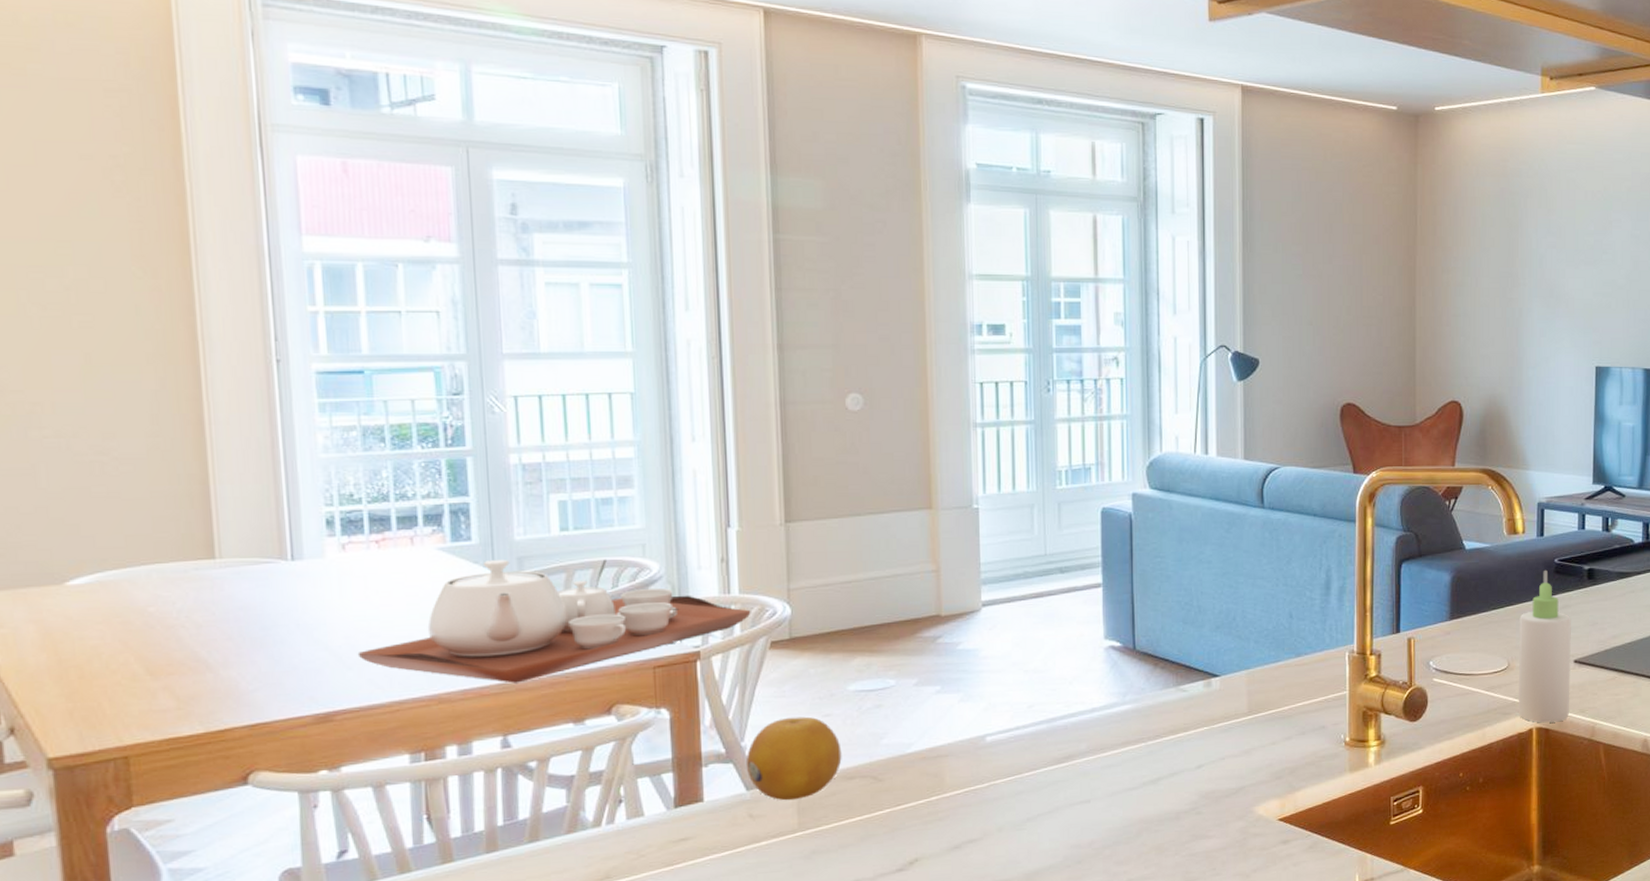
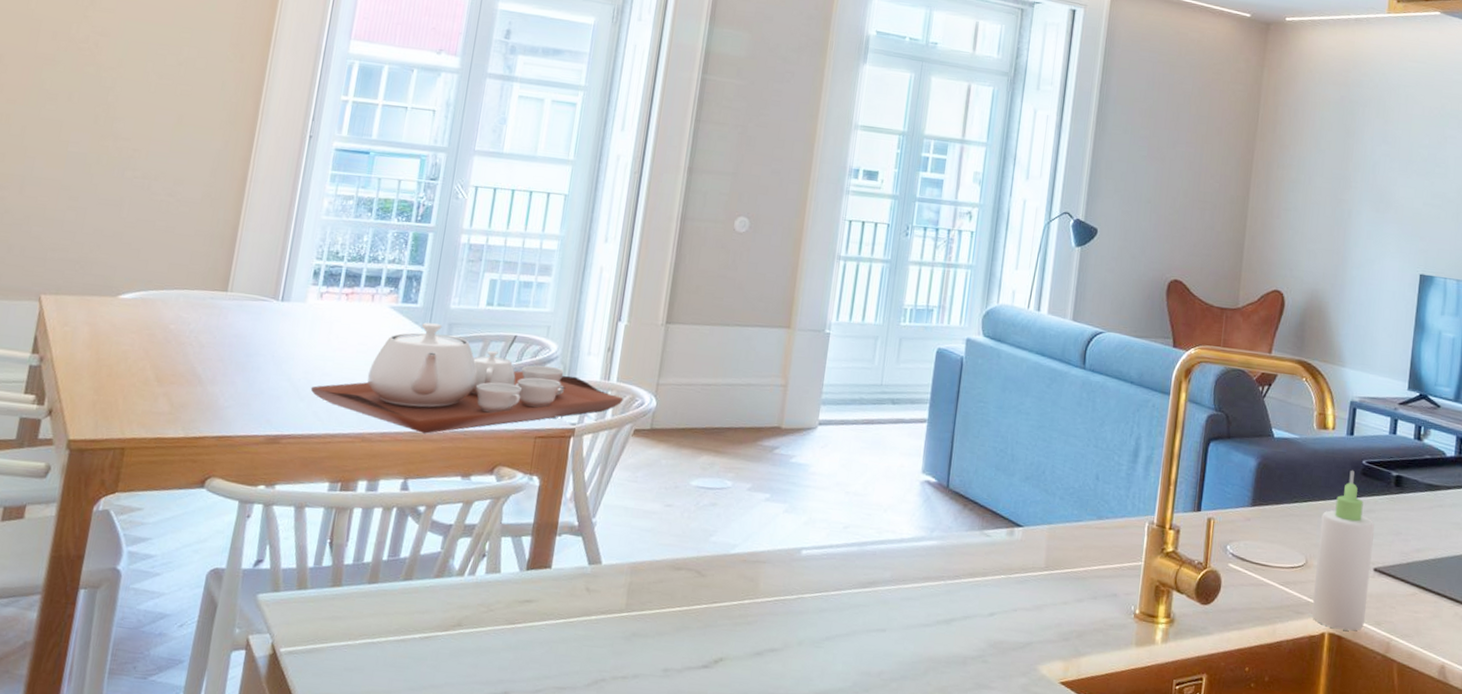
fruit: present [745,716,842,801] -> none [592,501,676,581]

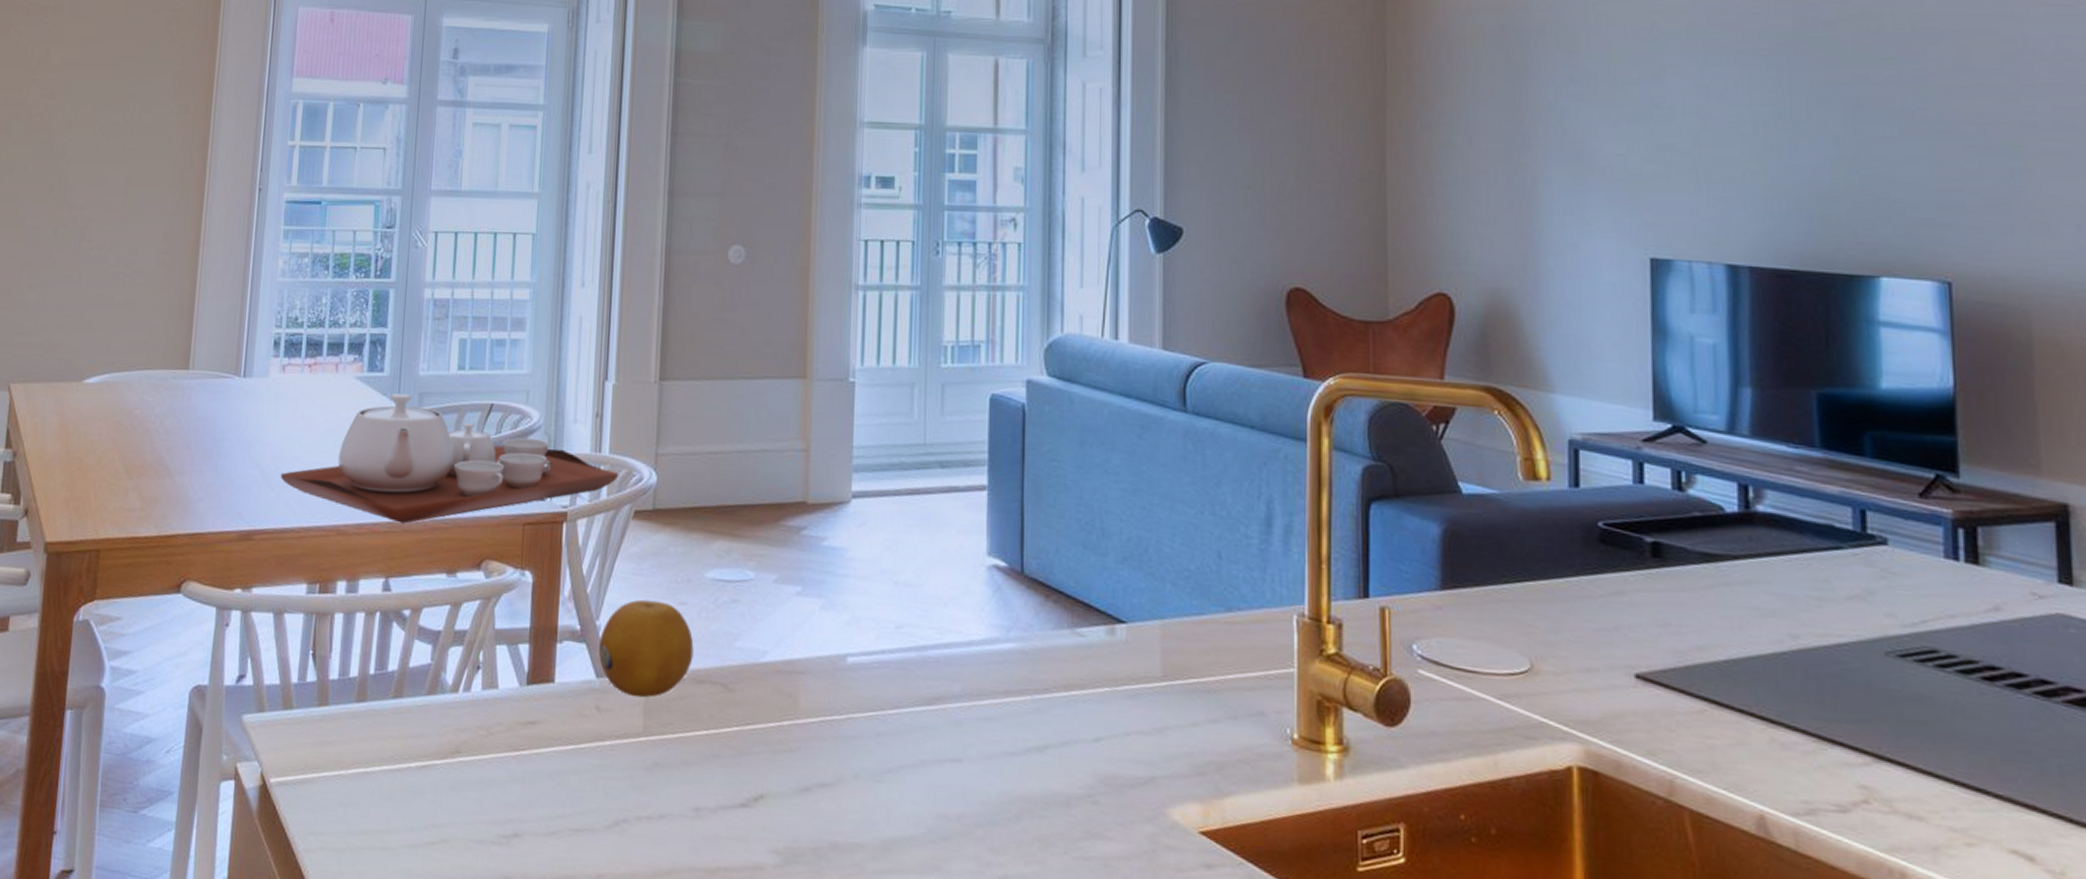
fruit: none [592,501,676,581] -> present [598,599,694,698]
bottle: present [1311,469,1375,631] -> none [1546,535,1631,764]

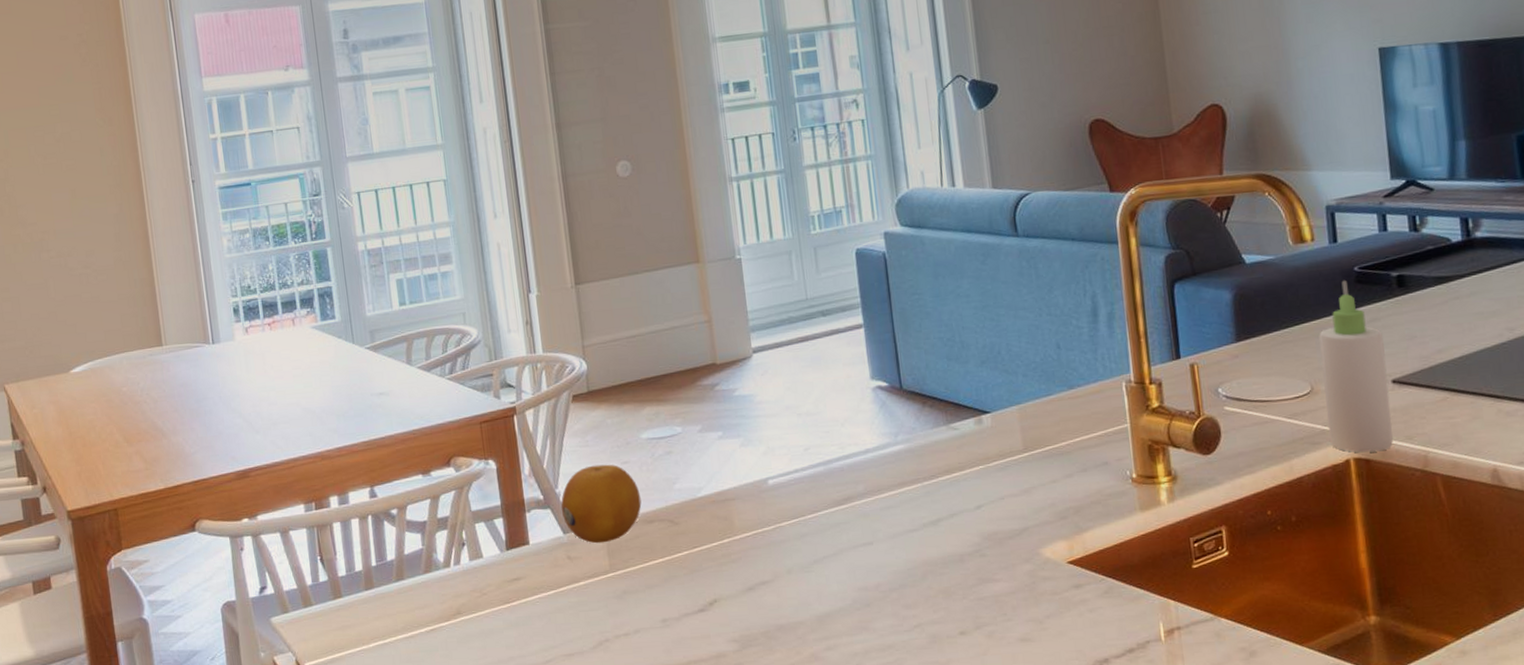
tea set: present [280,392,619,524] -> none [262,327,554,441]
bottle: none [1546,535,1631,764] -> present [1319,280,1393,453]

